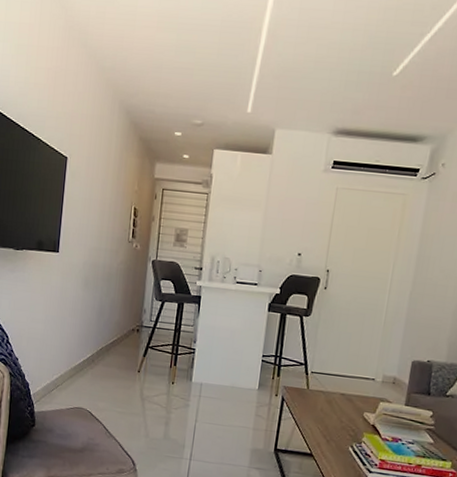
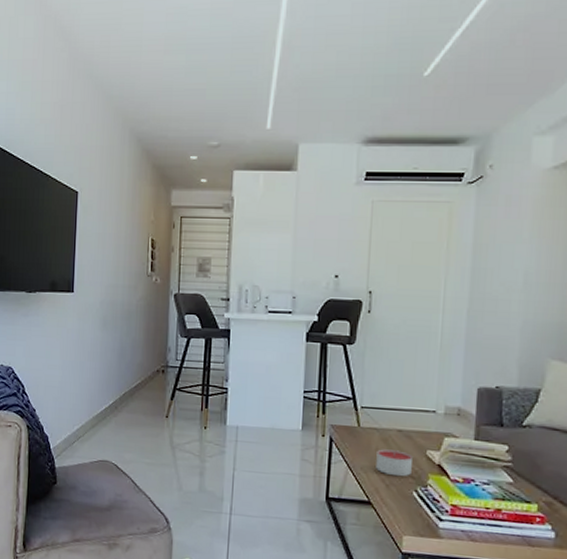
candle: none [319,409,351,434] -> present [376,449,412,477]

